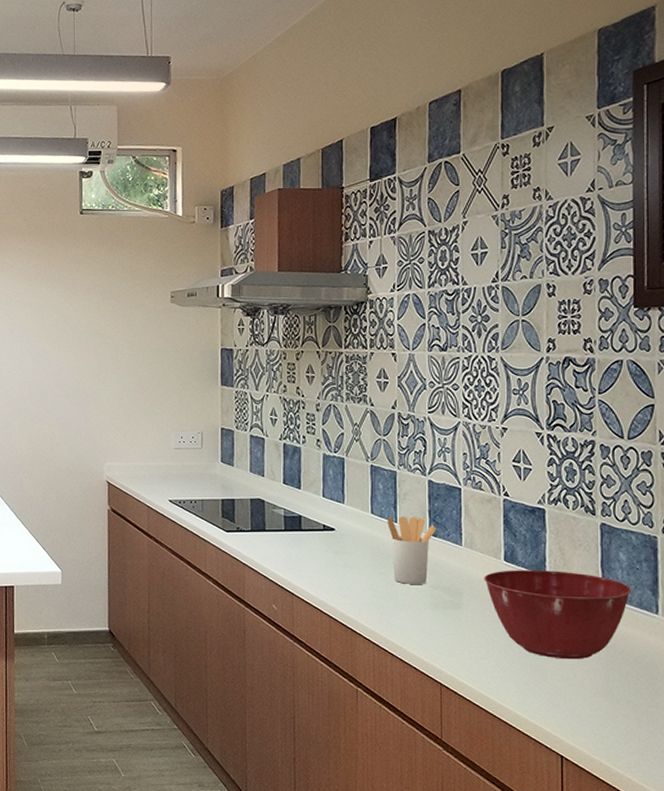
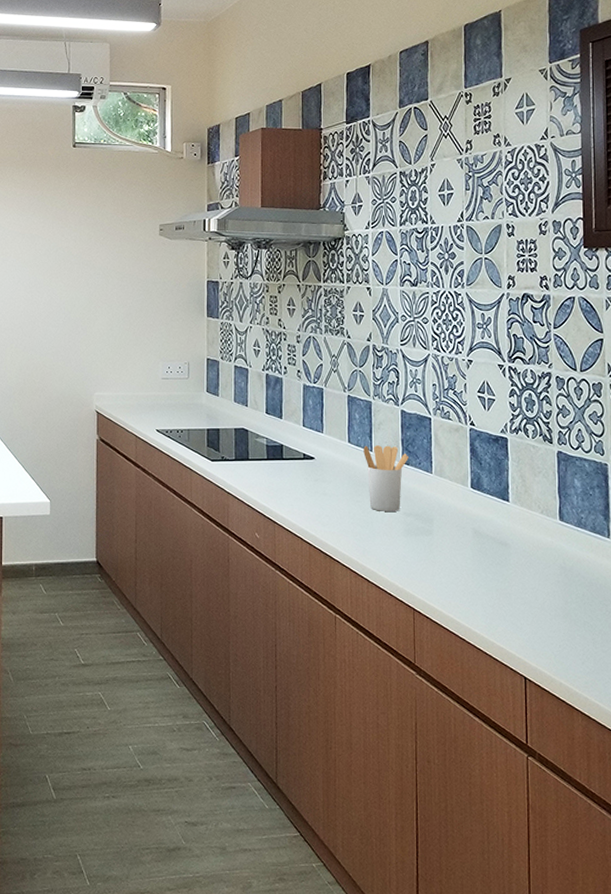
mixing bowl: present [484,570,632,660] -> none [452,497,586,583]

